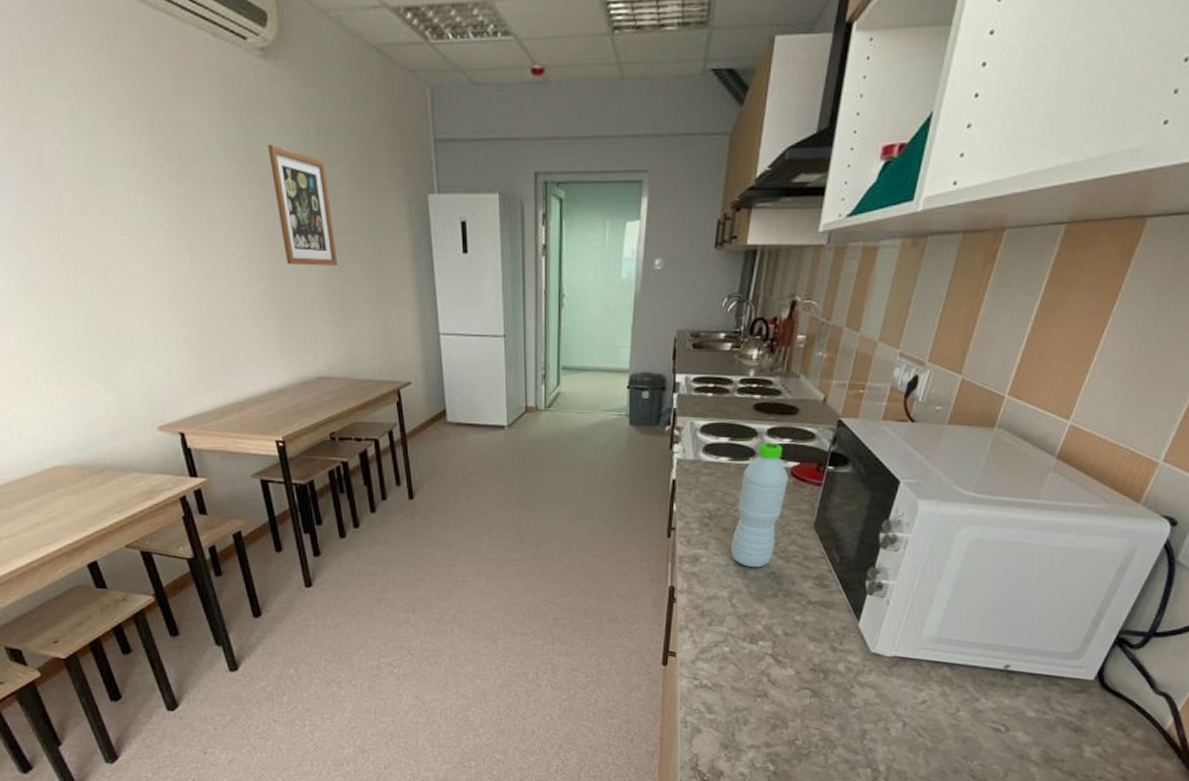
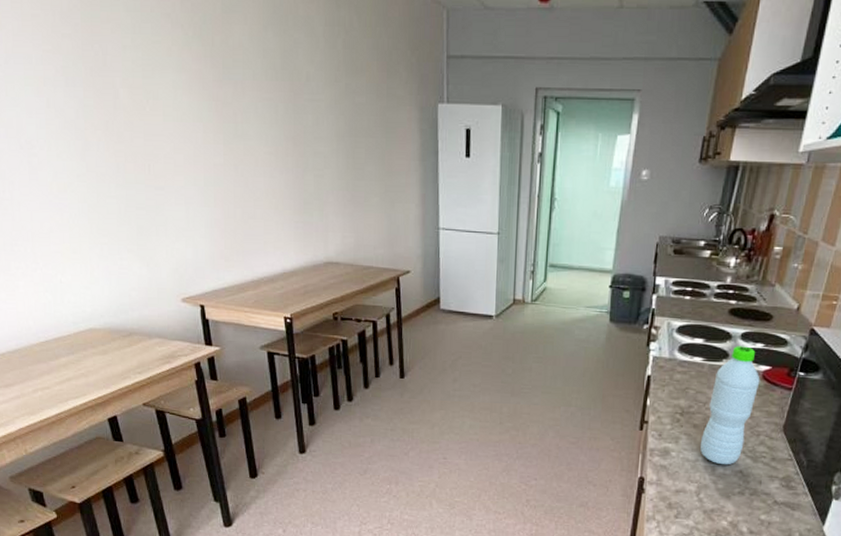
wall art: present [268,145,338,266] -> none [300,56,353,163]

